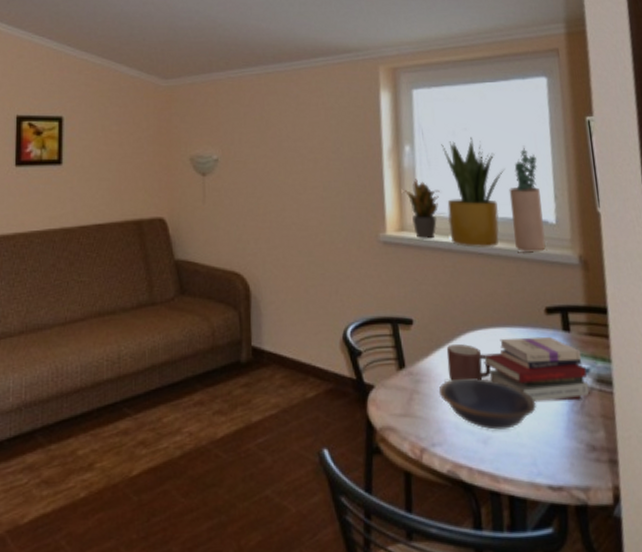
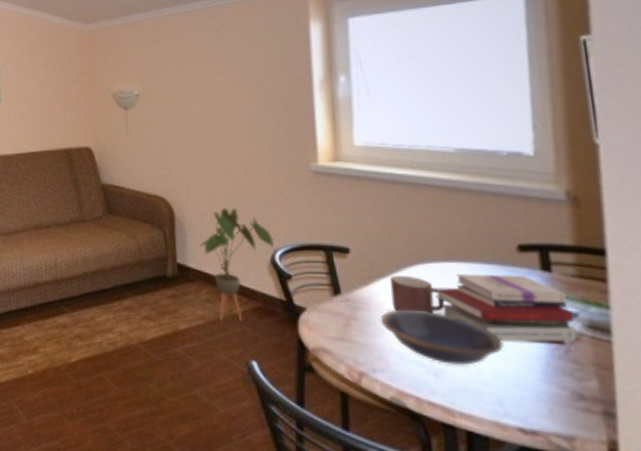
house plant: none [275,282,346,409] -> present [200,208,274,323]
potted plant: present [404,179,440,241] -> none [338,109,382,171]
planter: present [441,137,505,248] -> none [383,64,466,181]
vase: present [509,145,546,253] -> none [470,71,520,186]

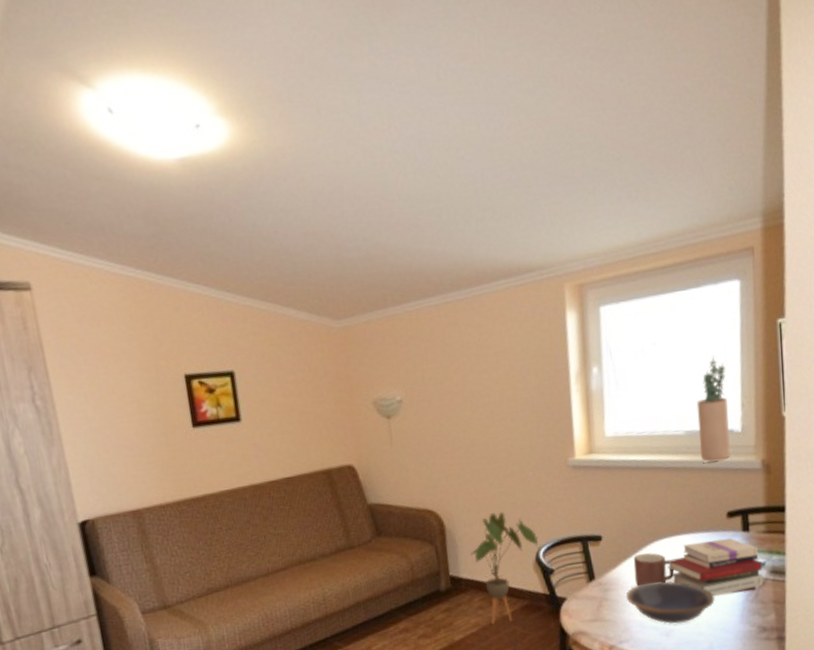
vase: none [470,71,520,186] -> present [696,355,731,462]

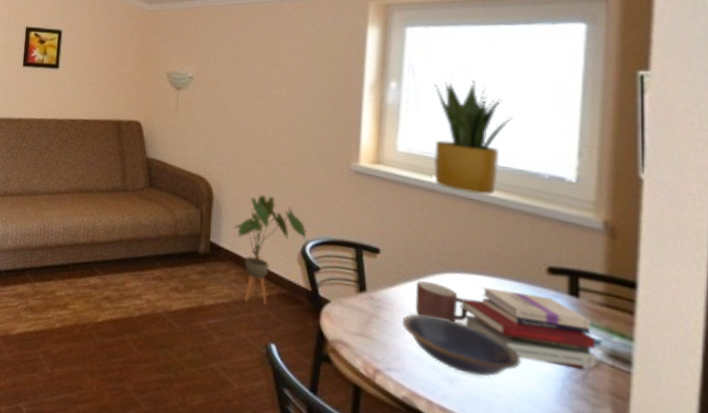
planter: none [629,352,694,463] -> present [433,80,514,196]
vase: present [696,355,731,462] -> none [515,95,560,209]

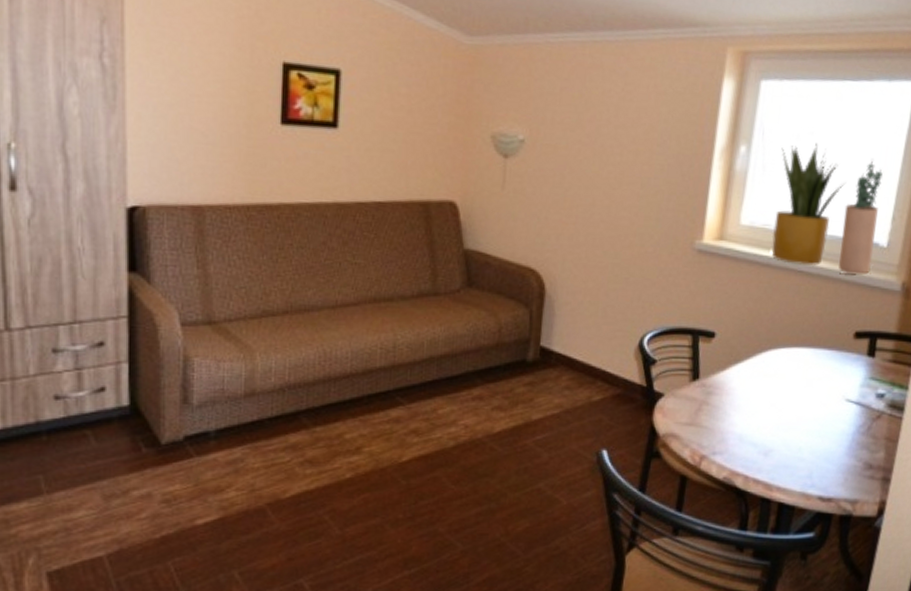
house plant: present [234,195,306,306] -> none [568,285,645,410]
bowl: present [401,314,521,377] -> none [728,393,824,444]
mug: present [415,280,467,322] -> none [741,359,786,397]
books: present [460,287,597,369] -> none [780,358,881,422]
vase: none [515,95,560,209] -> present [839,158,883,276]

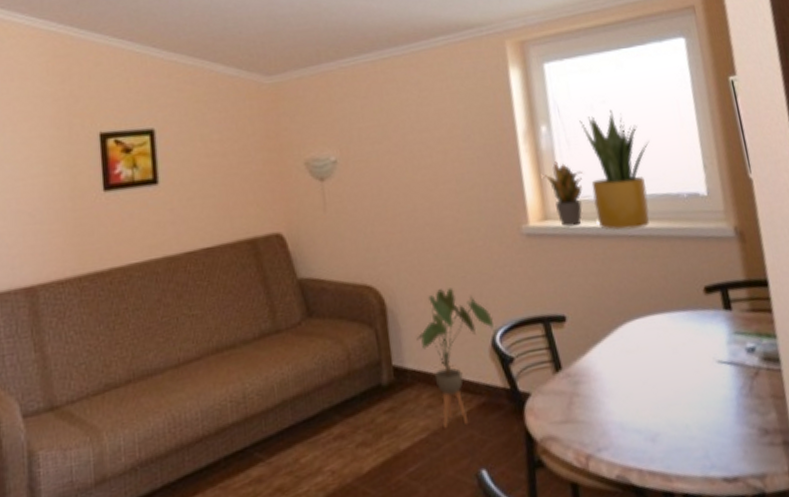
house plant: none [568,285,645,410] -> present [416,287,494,429]
potted plant: none [730,184,770,252] -> present [544,161,583,229]
vase: present [839,158,883,276] -> none [655,114,699,230]

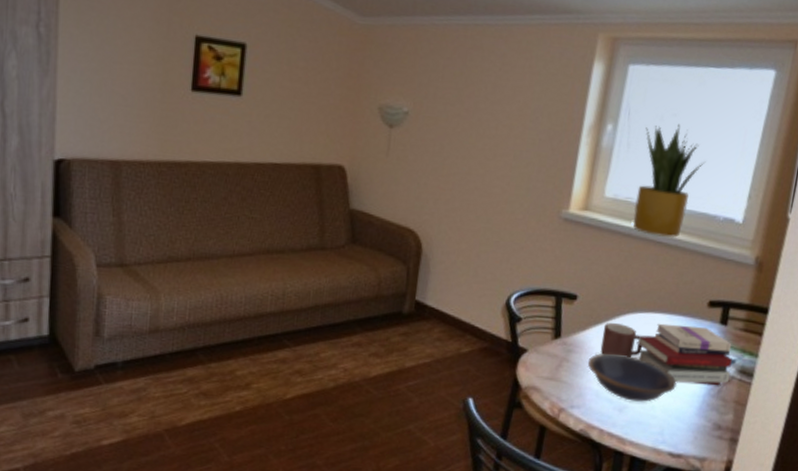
house plant: present [416,287,494,429] -> none [441,247,513,362]
potted plant: present [544,161,583,229] -> none [596,160,633,223]
bowl: none [599,371,704,425] -> present [587,353,677,402]
mug: none [604,336,653,379] -> present [600,322,642,357]
books: none [643,317,757,391] -> present [637,323,732,385]

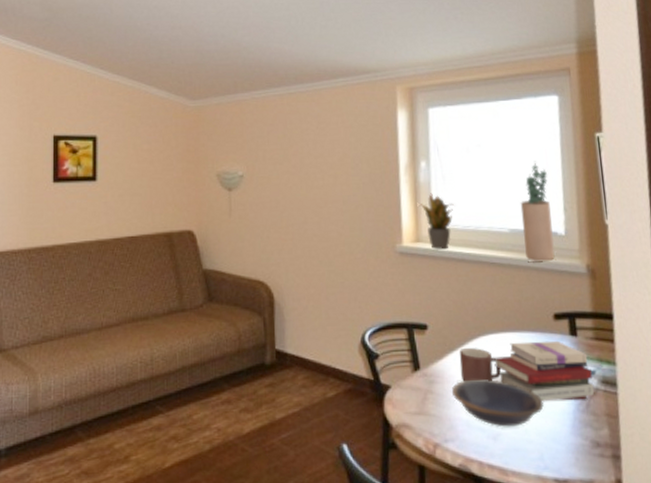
potted plant: none [596,160,633,223] -> present [420,193,454,251]
planter: present [633,124,706,239] -> none [455,153,517,258]
vase: none [696,140,741,249] -> present [520,161,555,262]

